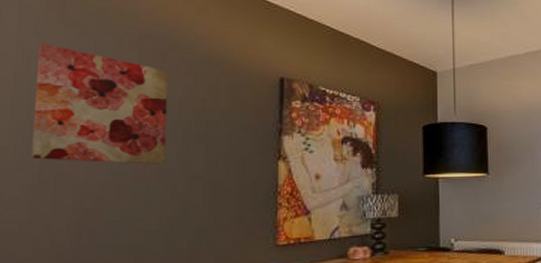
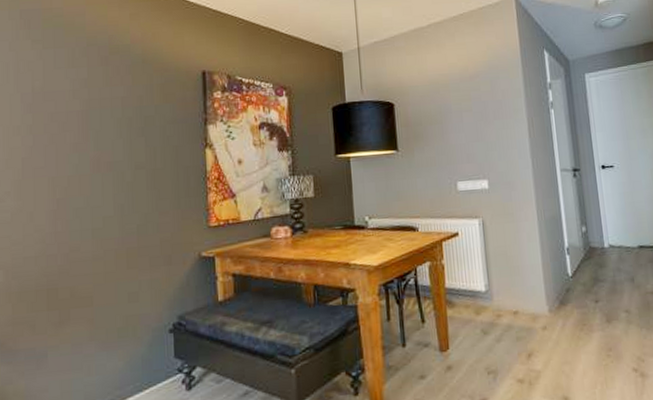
wall art: present [32,44,169,165] -> none [13,59,115,159]

